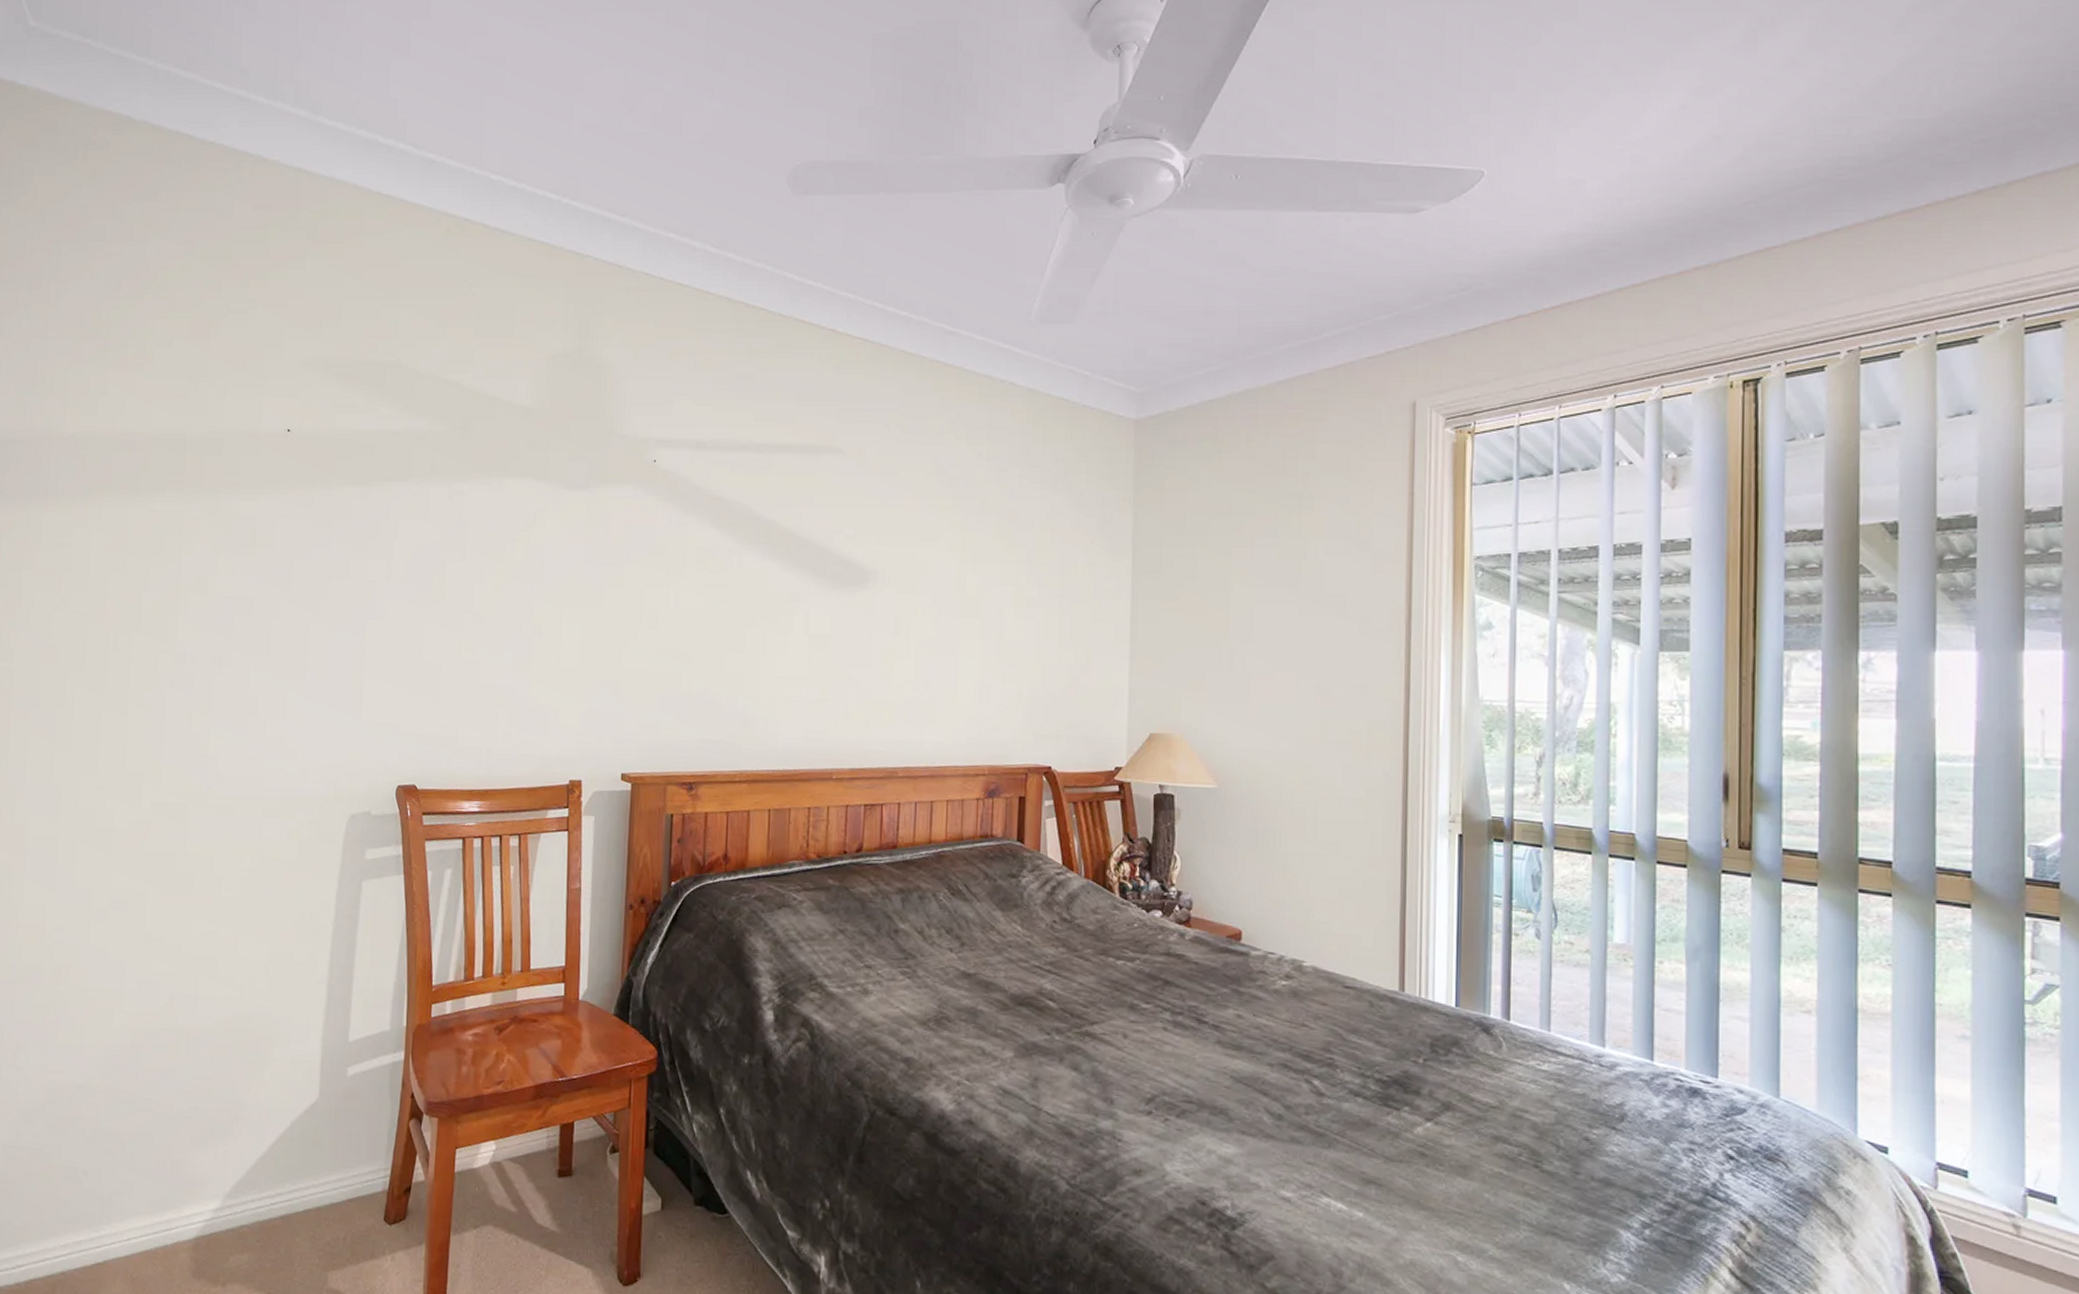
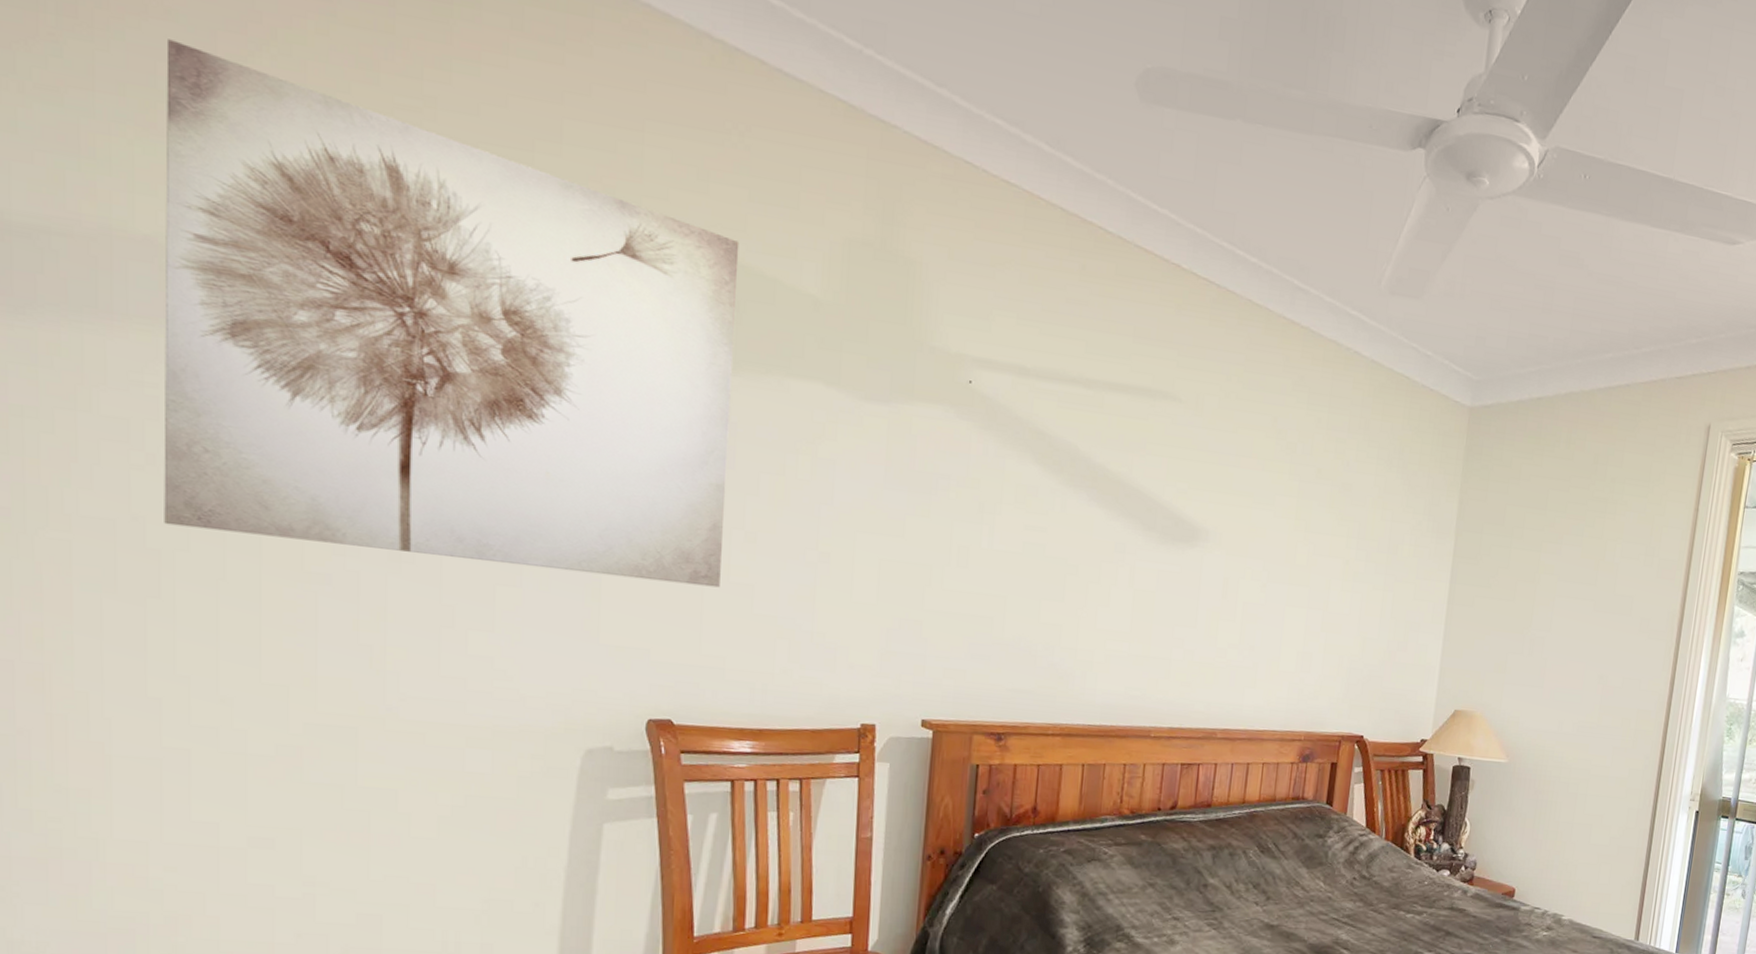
wall art: none [70,292,468,665] -> present [163,39,740,588]

